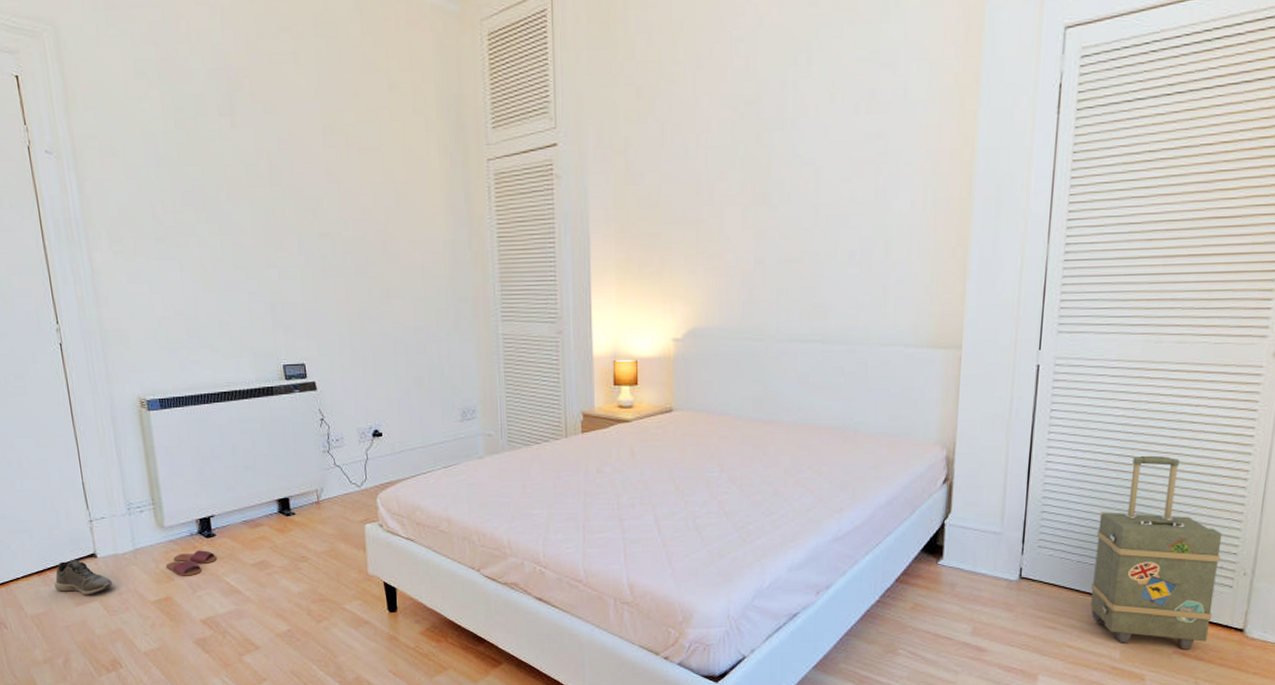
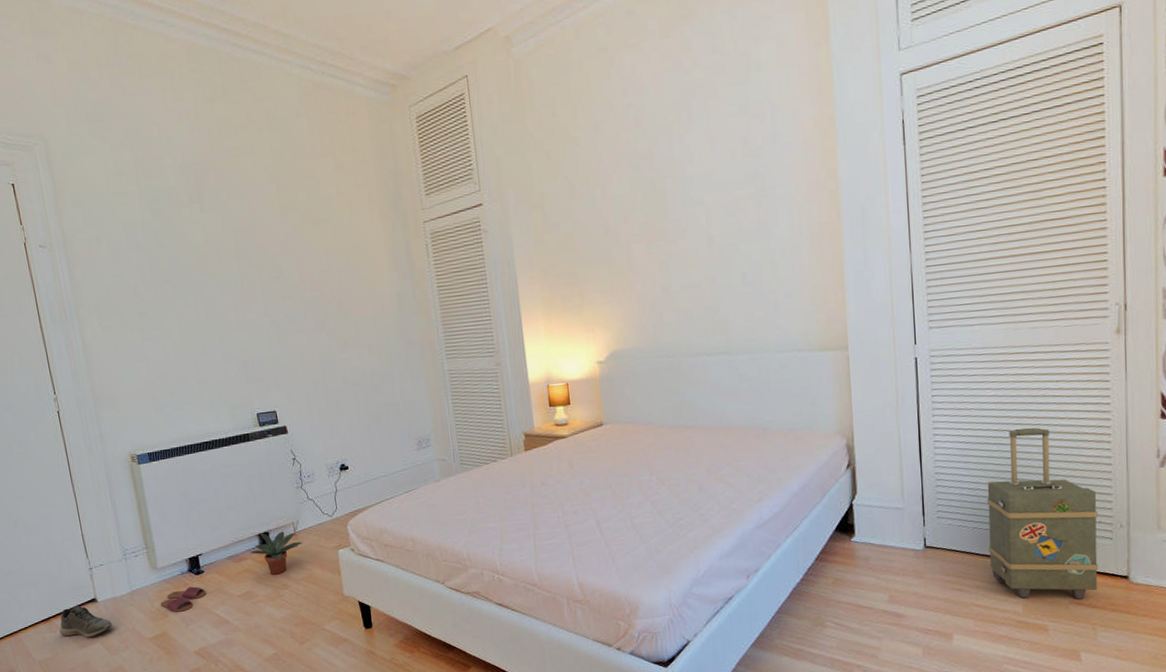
potted plant: none [267,498,326,545] -> present [250,531,303,575]

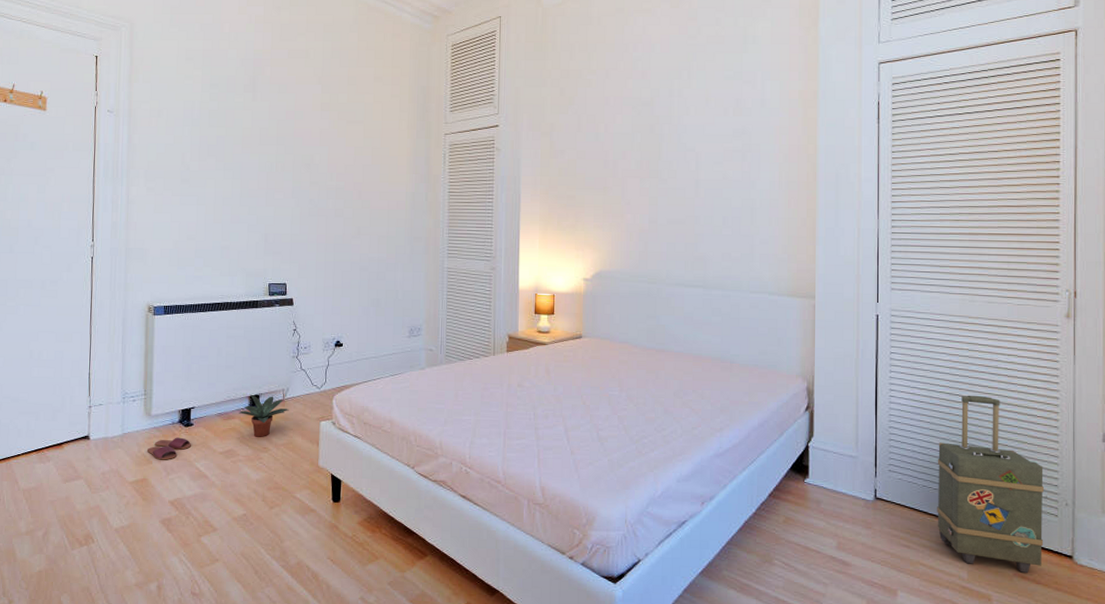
athletic shoe: present [59,606,113,638] -> none [49,441,99,473]

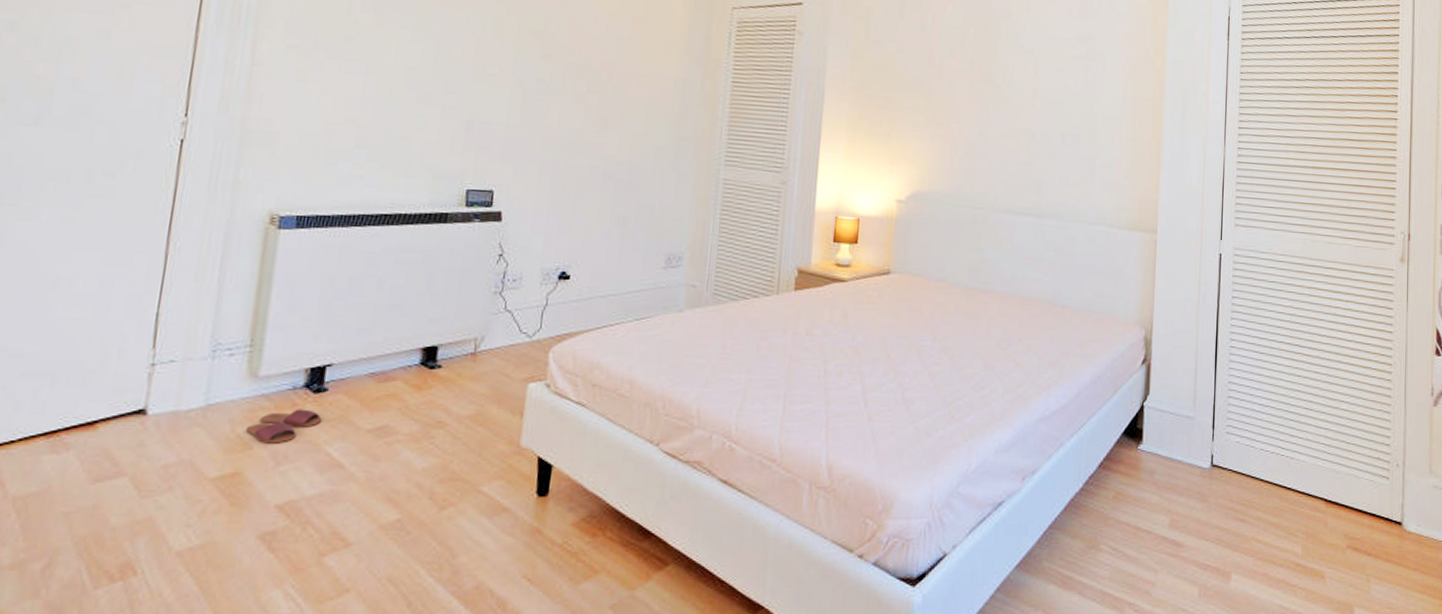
potted plant: present [239,395,289,437] -> none [403,346,482,407]
suitcase: present [937,395,1044,574] -> none [1273,345,1377,545]

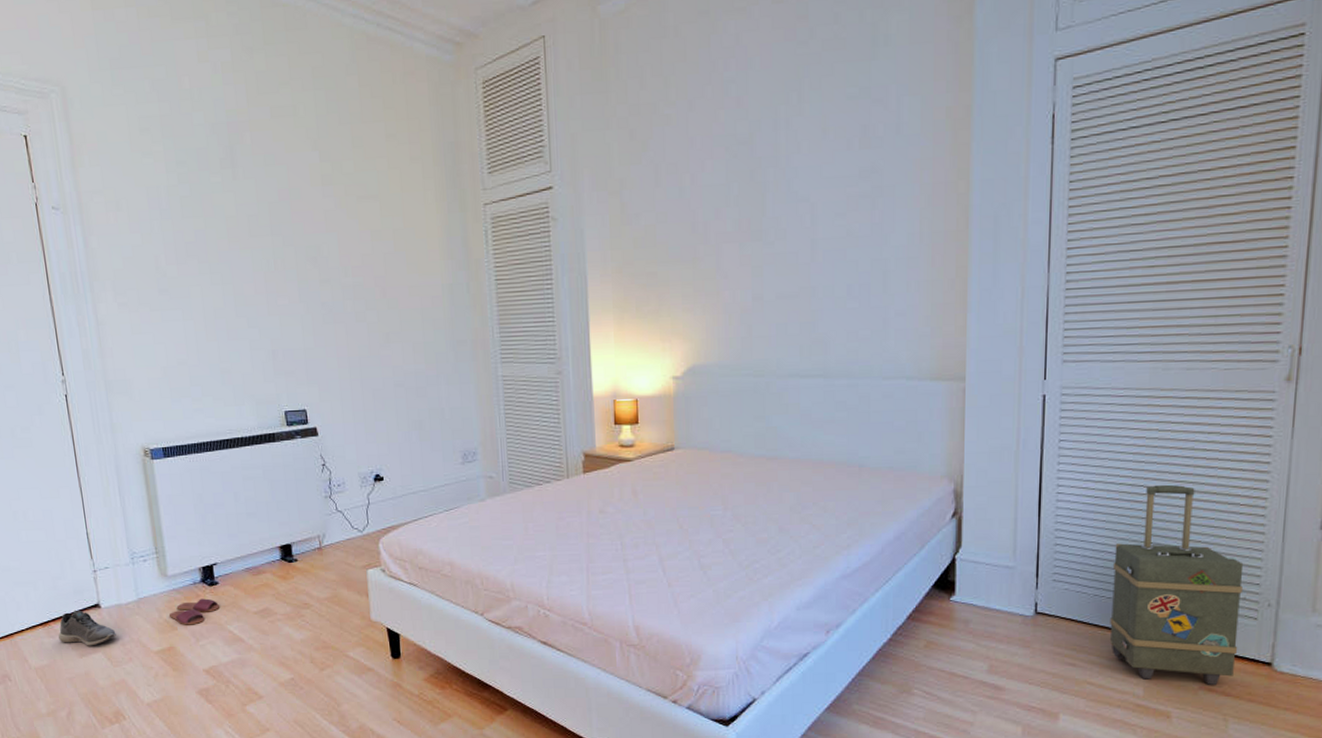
athletic shoe: none [66,417,160,468] -> present [58,611,116,646]
suitcase: none [1273,345,1377,545] -> present [1109,484,1244,686]

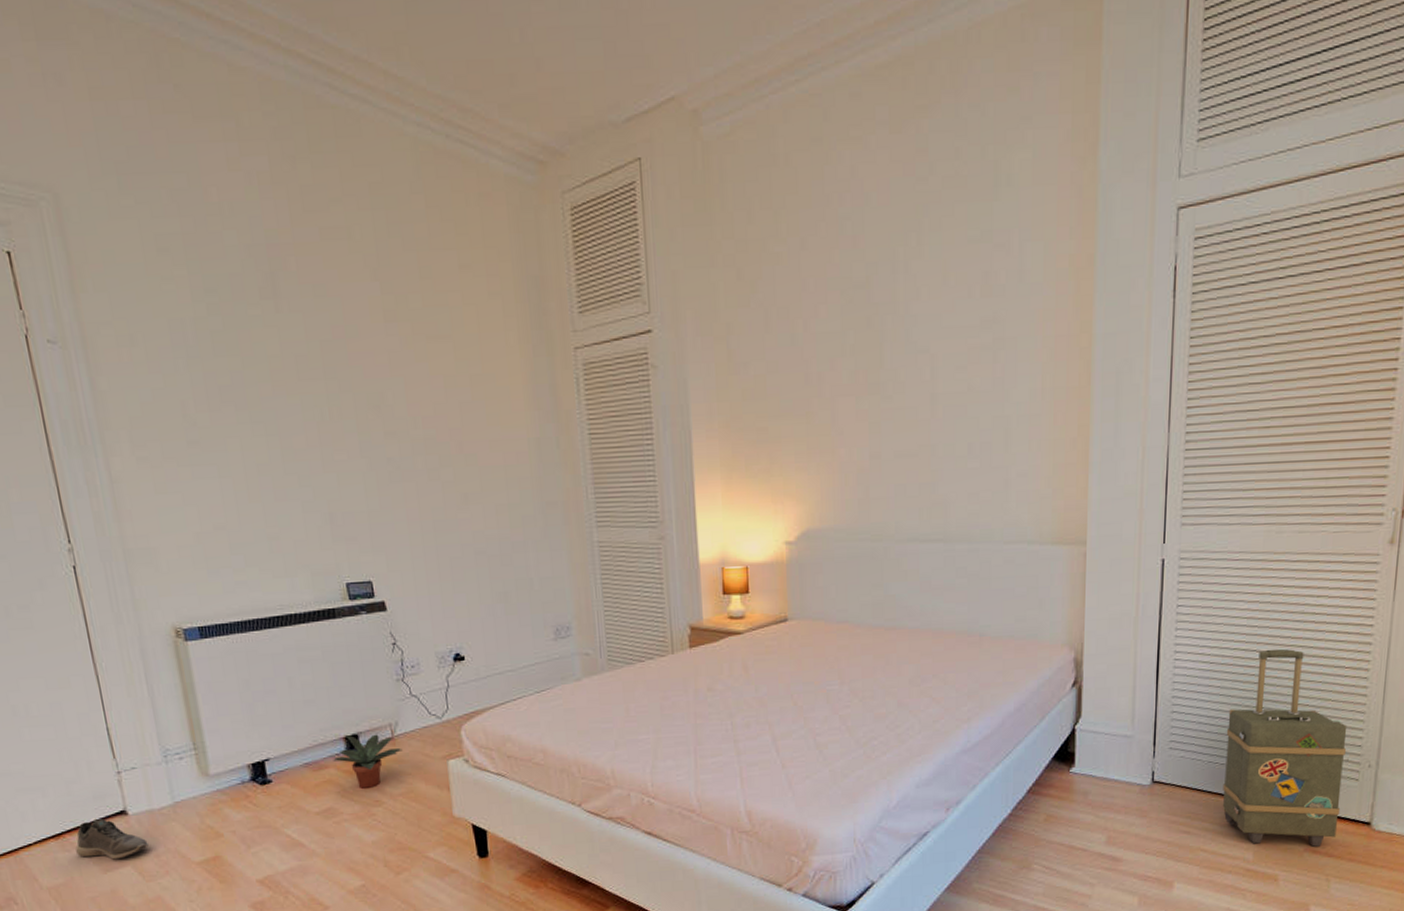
slippers: present [169,598,219,625] -> none [213,799,274,831]
potted plant: none [270,544,329,592] -> present [333,734,403,789]

